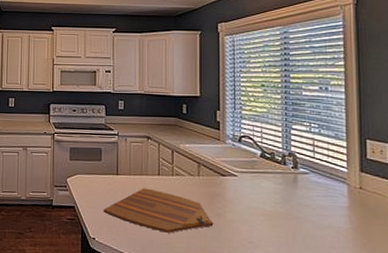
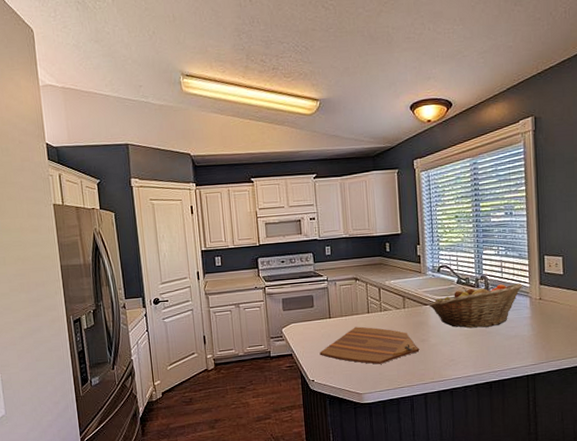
fruit basket: none [227,162,340,211] -> present [429,283,523,328]

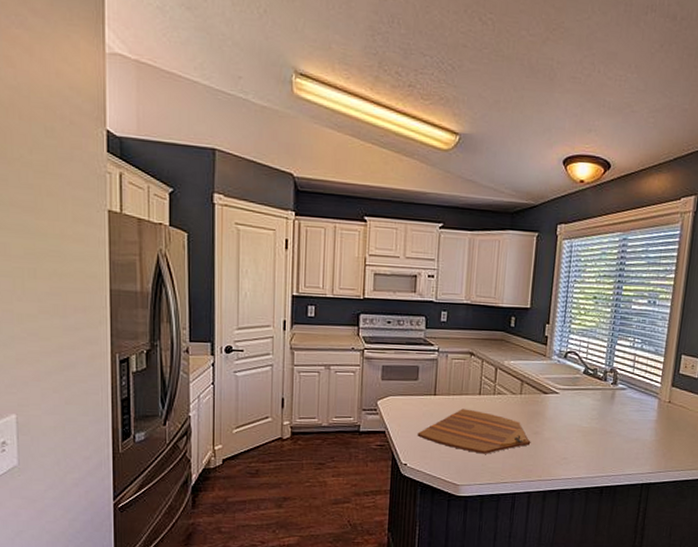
fruit basket: present [429,283,523,328] -> none [548,378,654,426]

